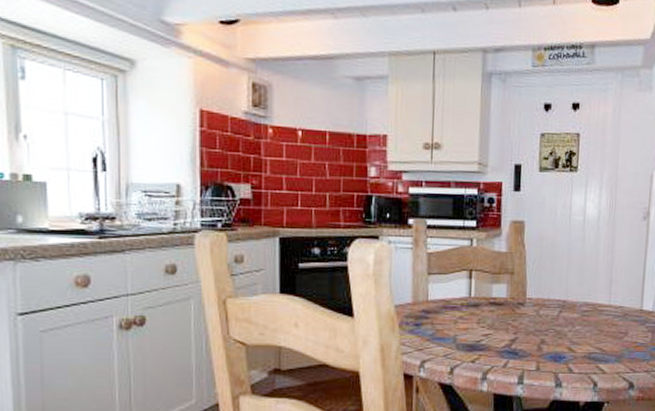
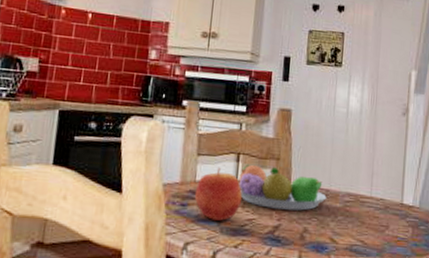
apple: none [428,285,477,338] -> present [194,167,243,221]
fruit bowl: none [472,280,564,323] -> present [238,164,327,211]

